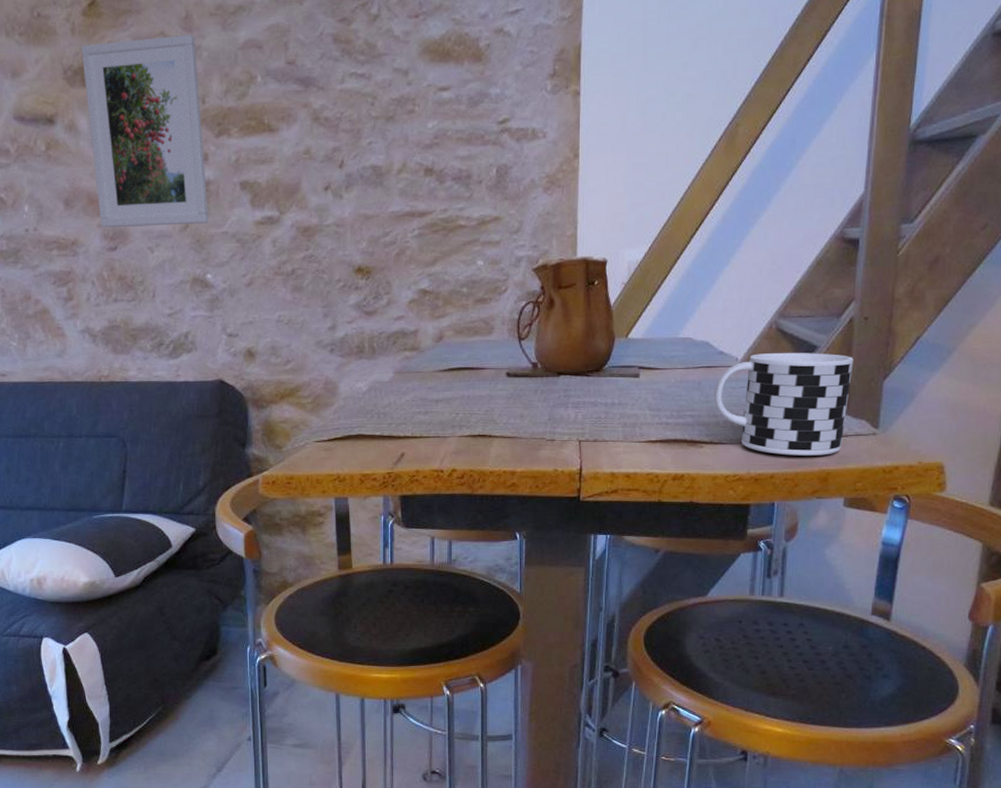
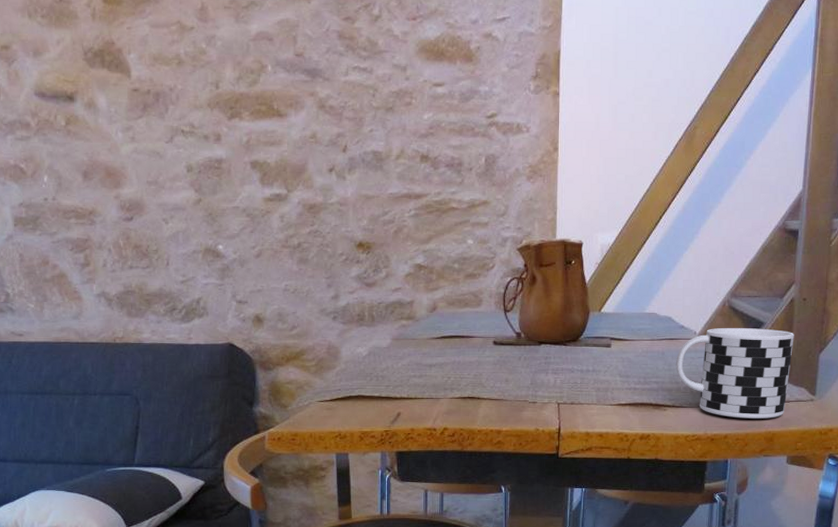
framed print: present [80,34,209,228] -> none [101,24,221,200]

